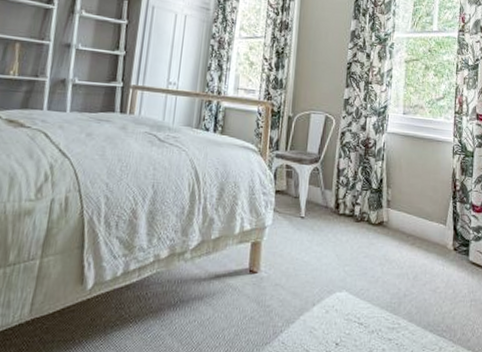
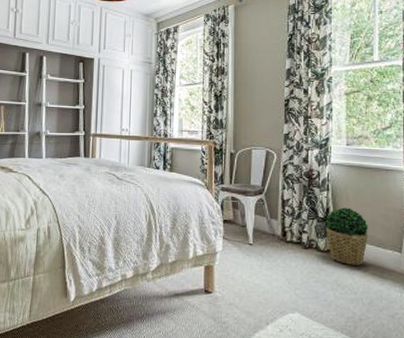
potted plant: none [378,178,418,239] -> present [325,207,368,266]

